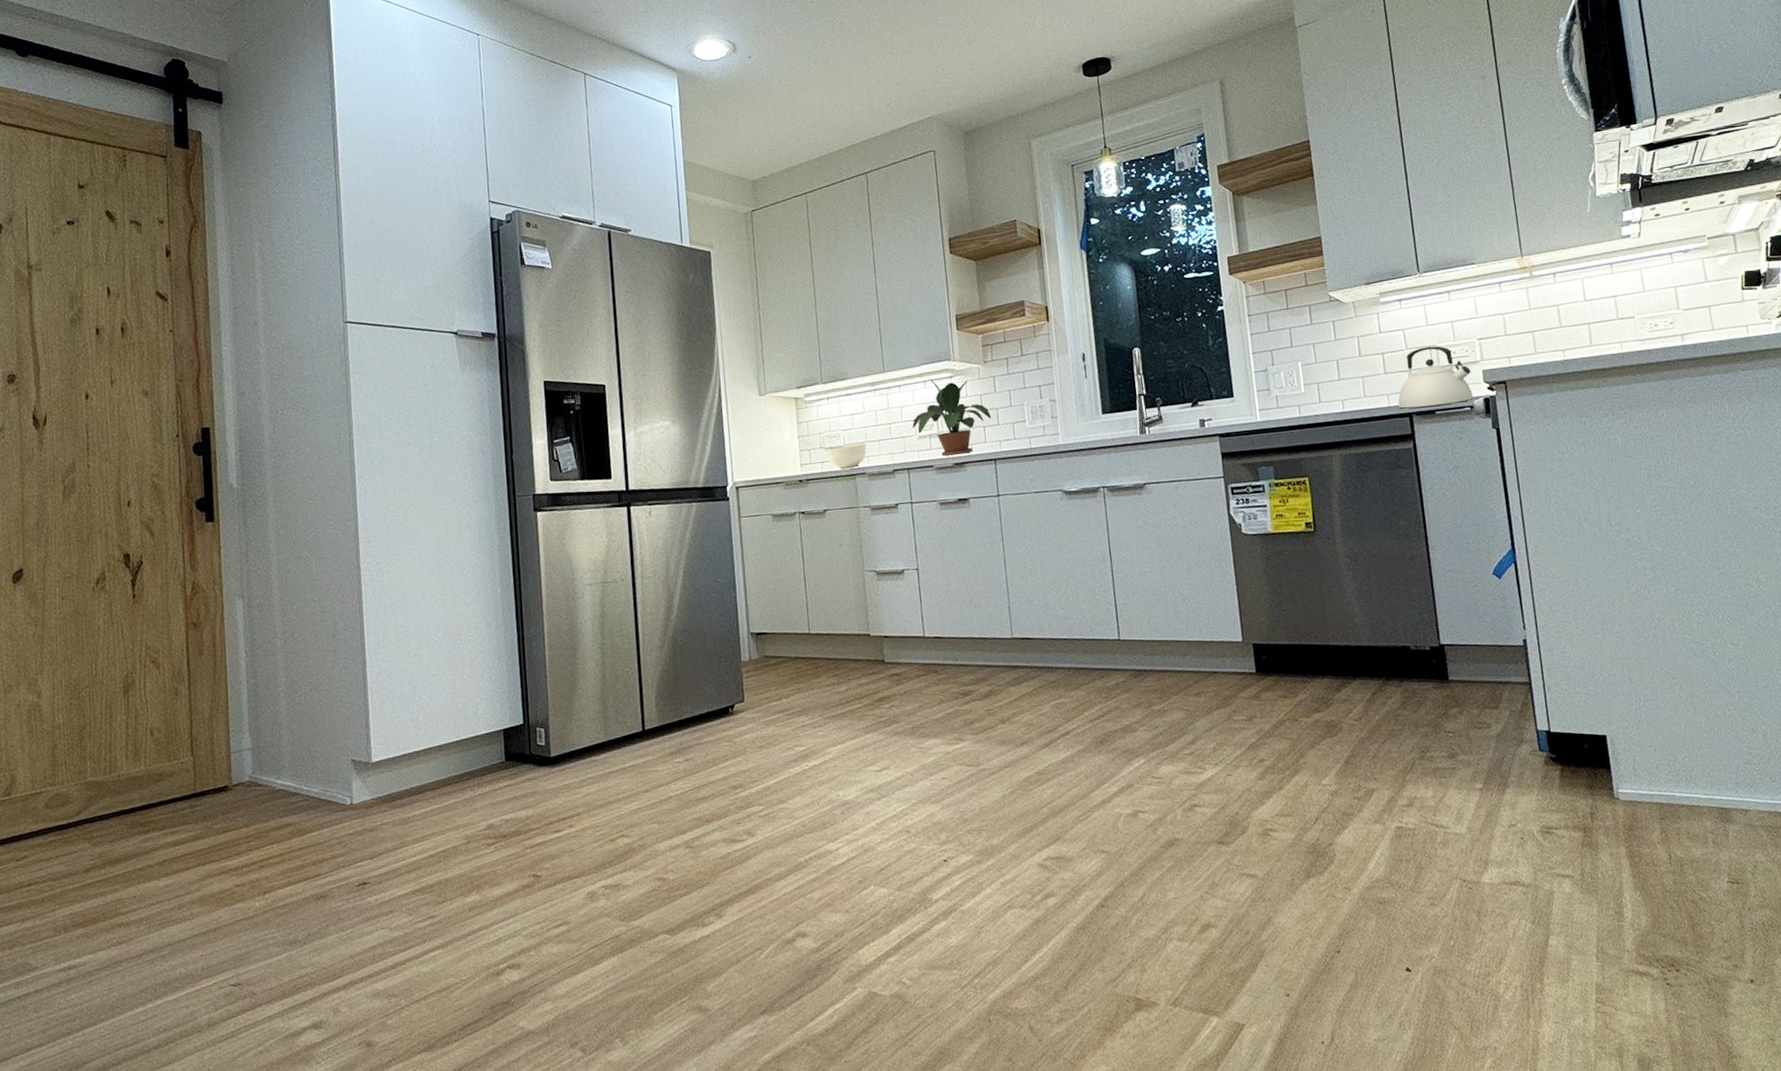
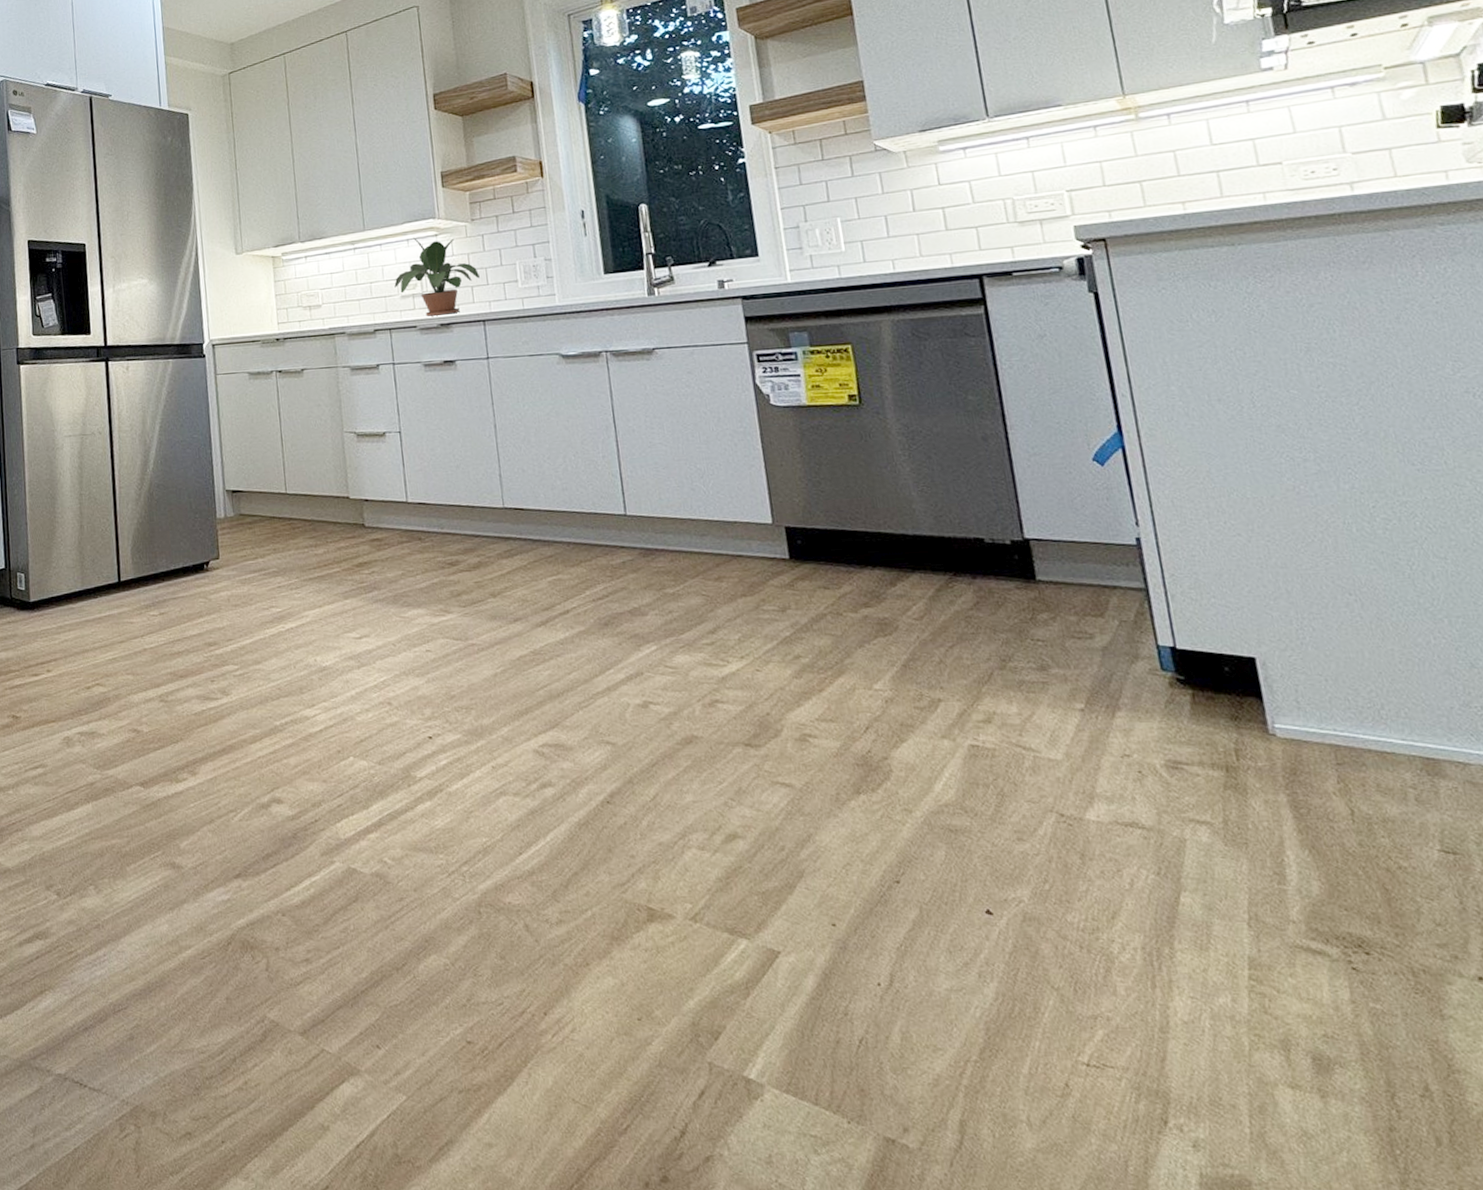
bowl: present [826,442,867,469] -> none [304,302,346,328]
kettle: present [1397,345,1474,409] -> none [963,198,1063,270]

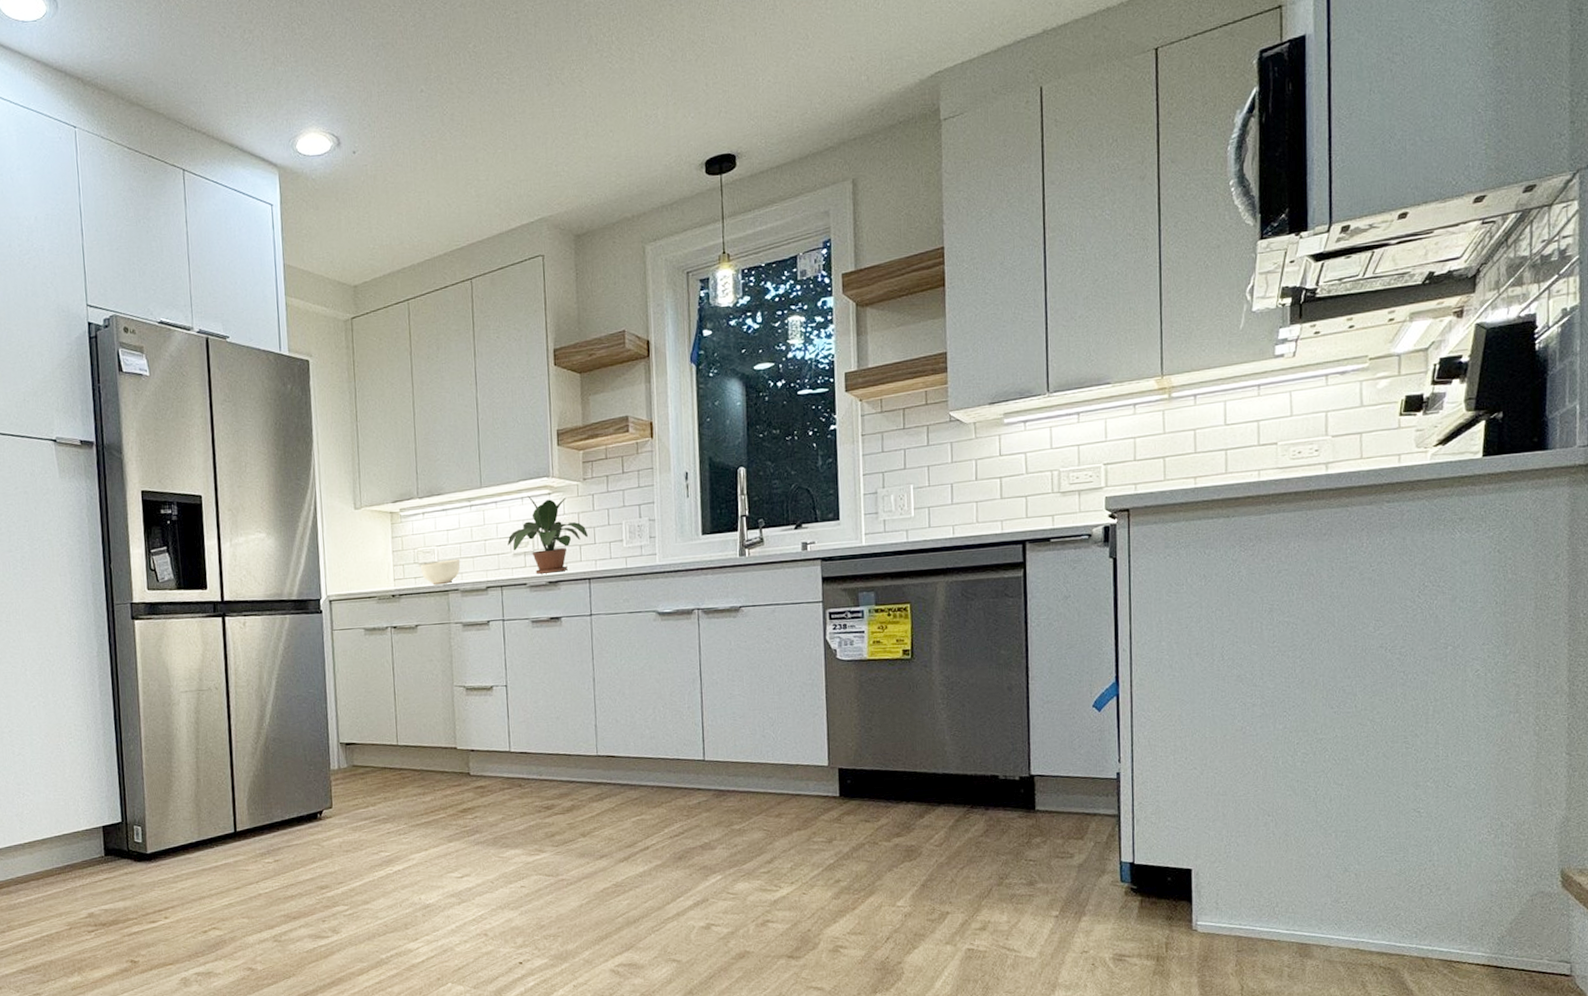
bowl: none [304,302,346,328] -> present [420,559,461,584]

